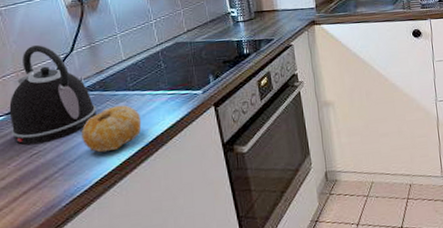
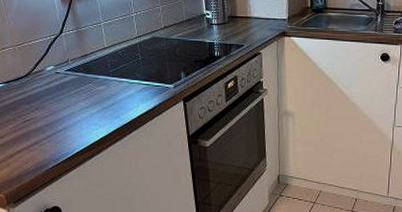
kettle: present [9,45,96,145] -> none [7,24,80,112]
fruit: present [82,105,142,153] -> none [67,88,118,128]

